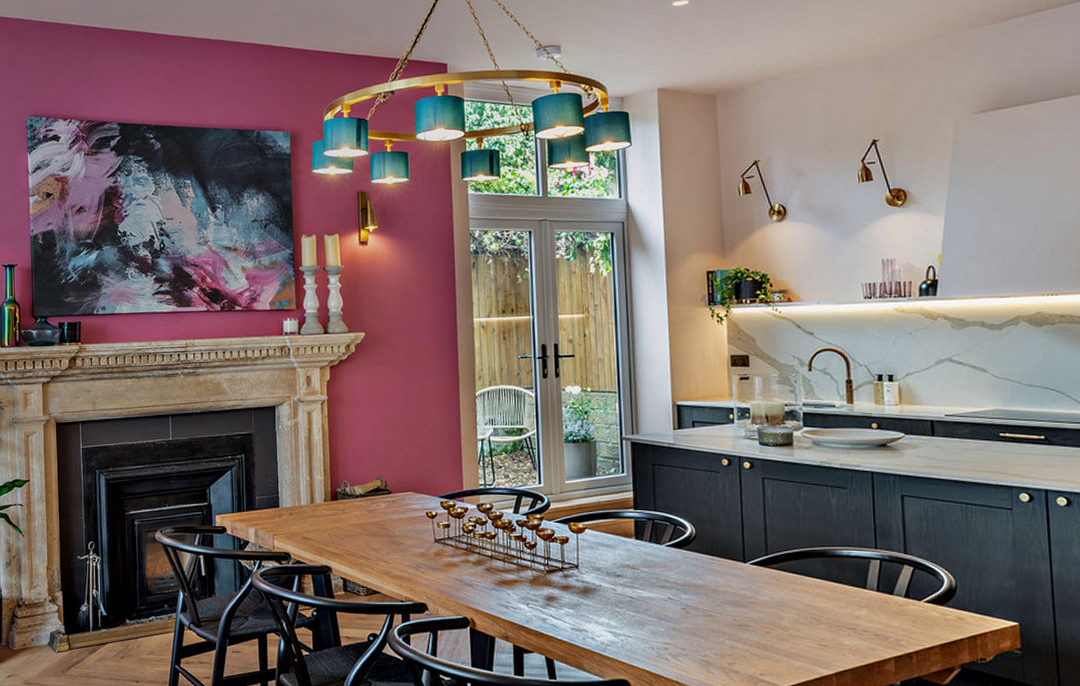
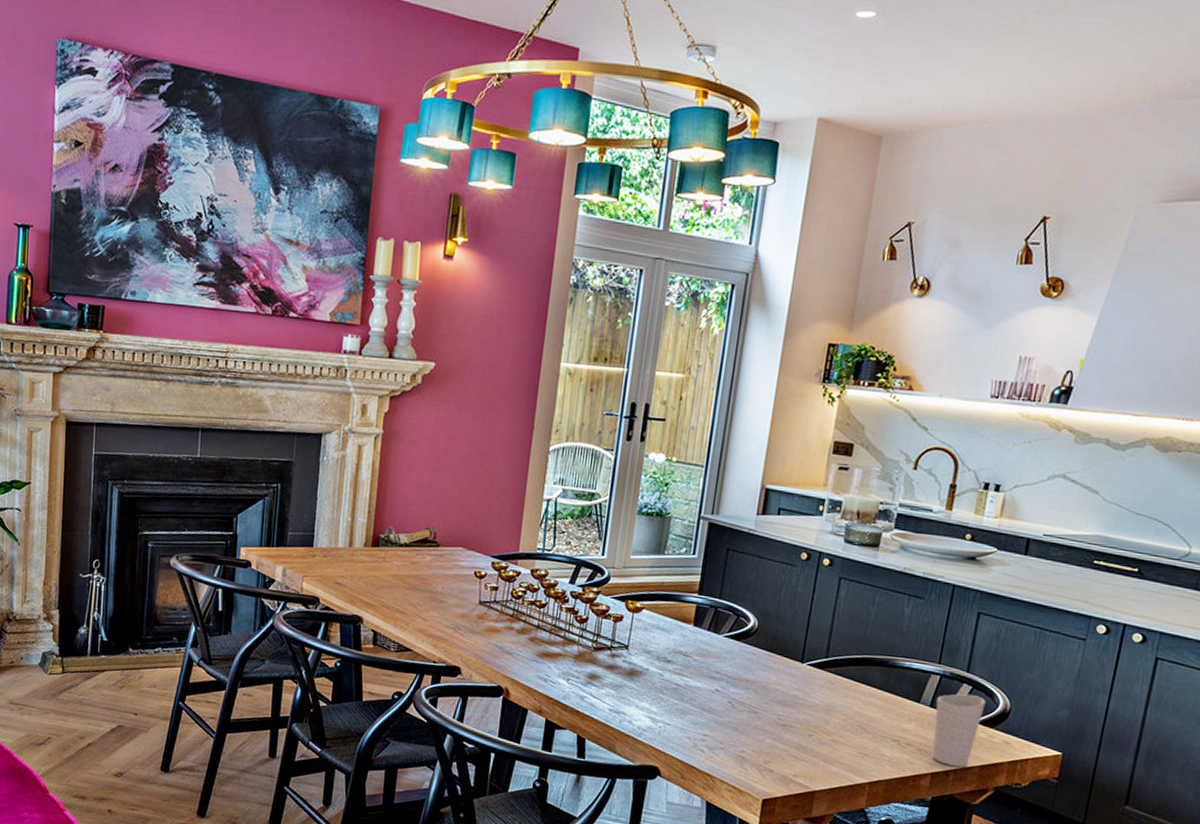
cup: none [882,574,931,648] -> present [932,694,986,767]

